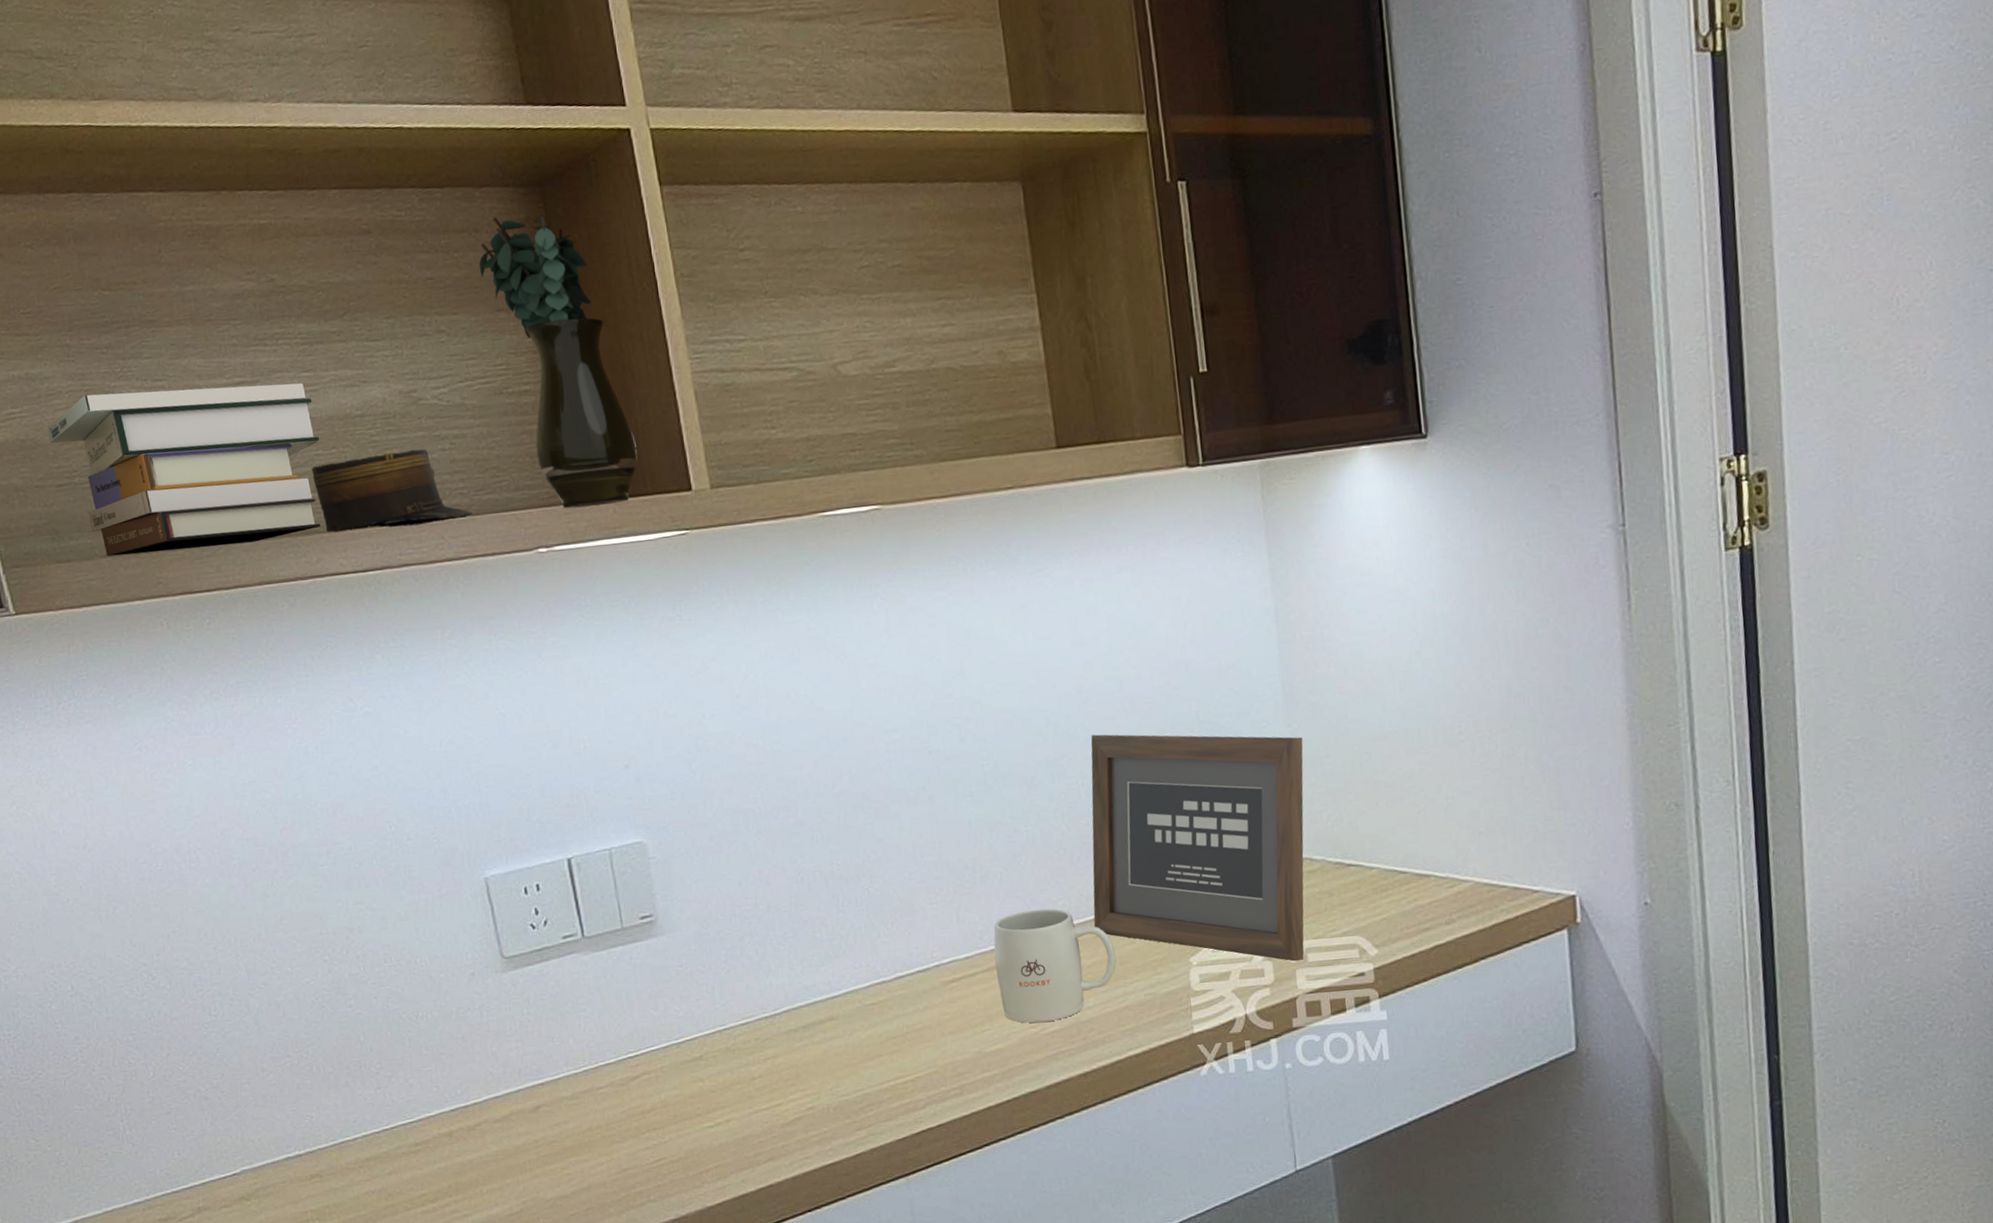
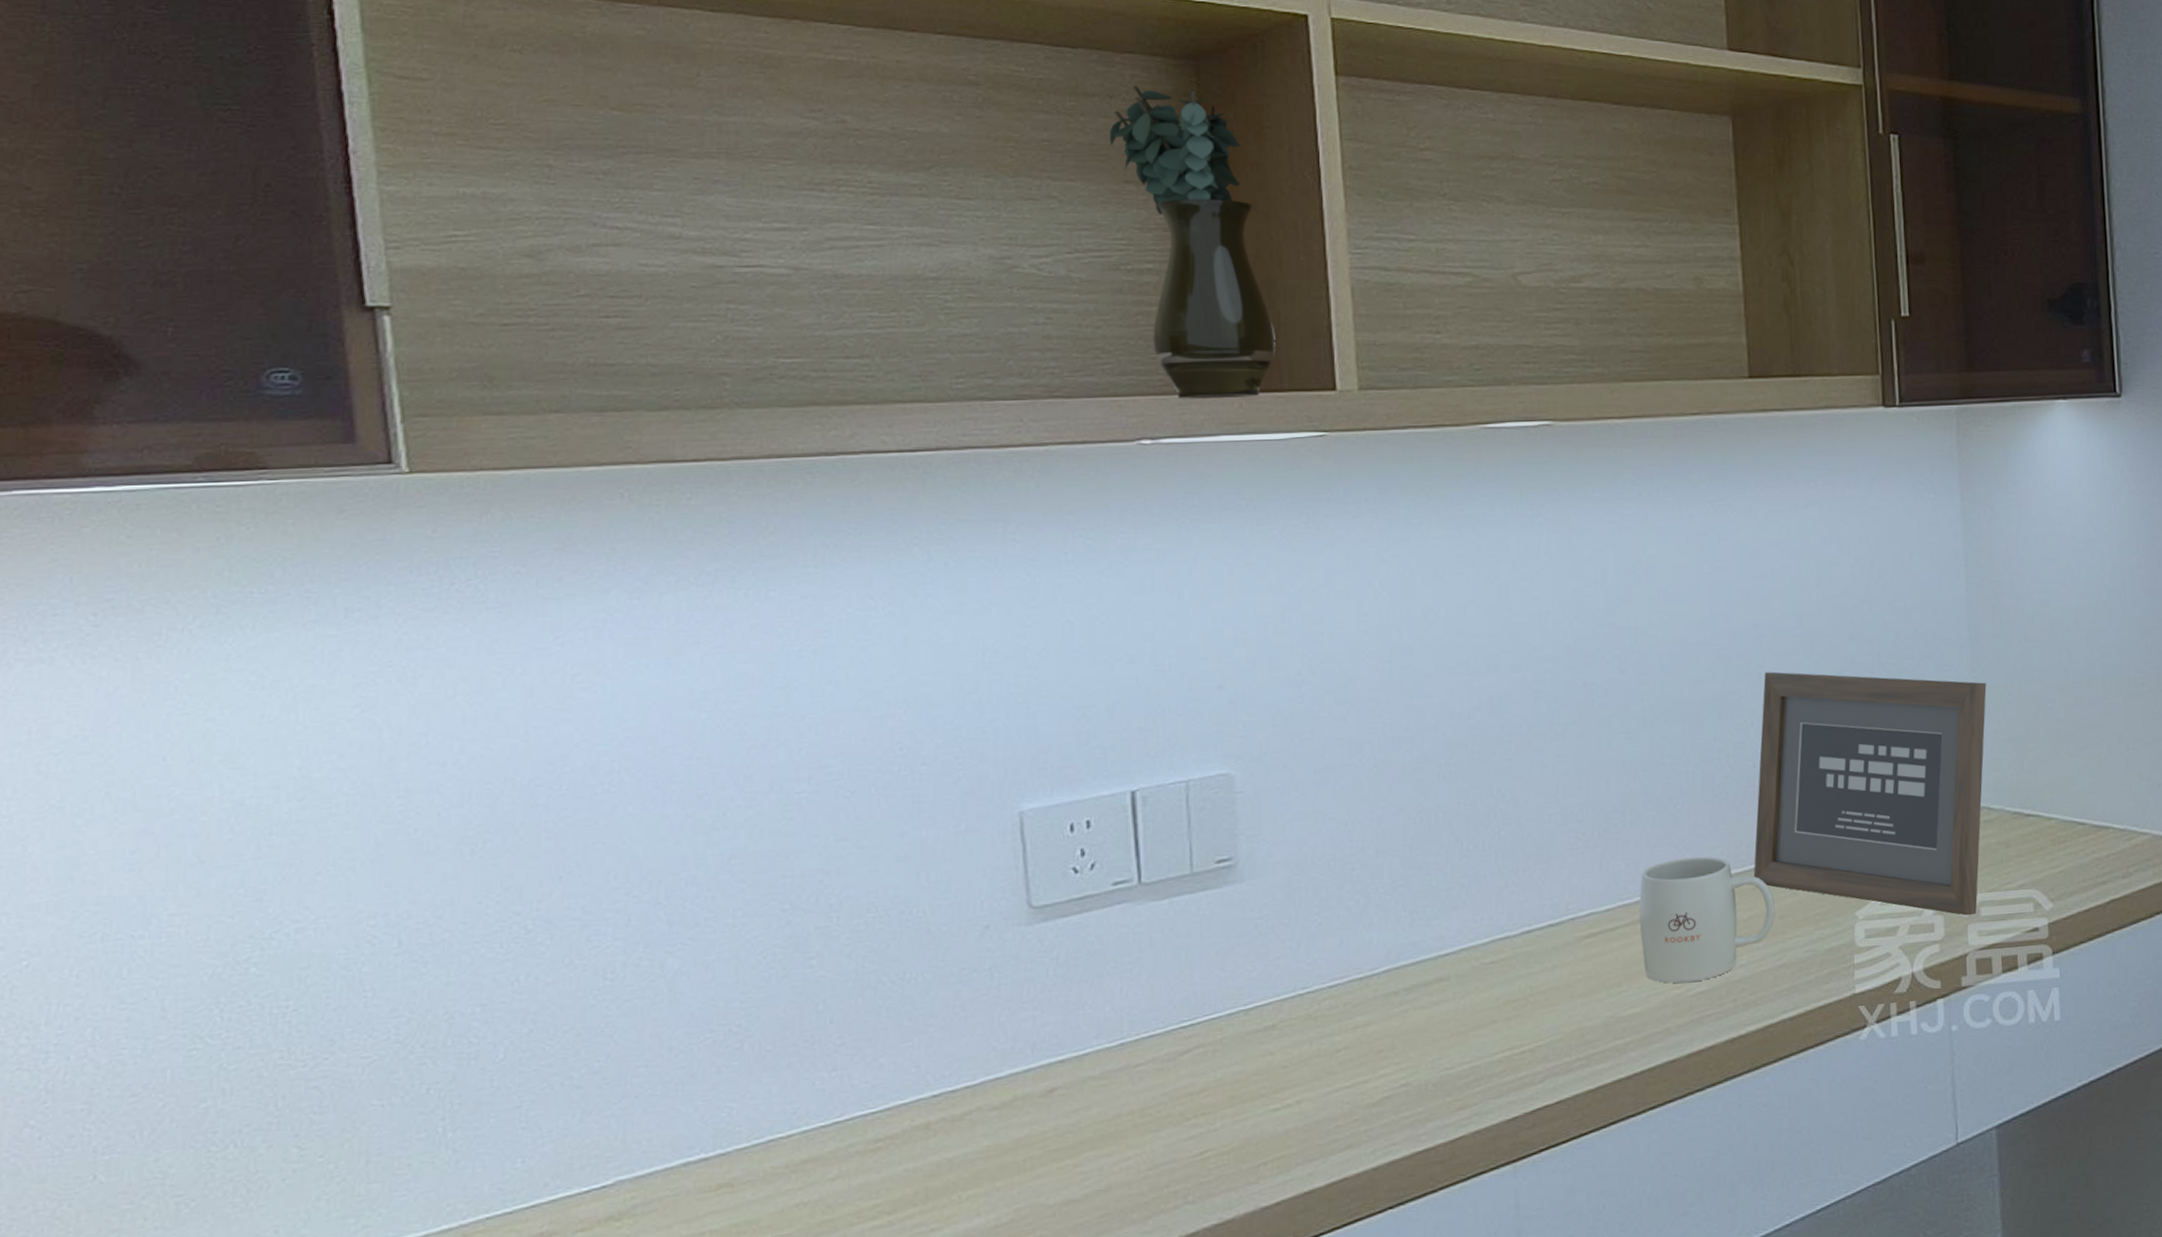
books: present [47,382,322,557] -> none [500,223,878,412]
decorative box: present [311,449,473,533] -> none [860,320,1064,405]

